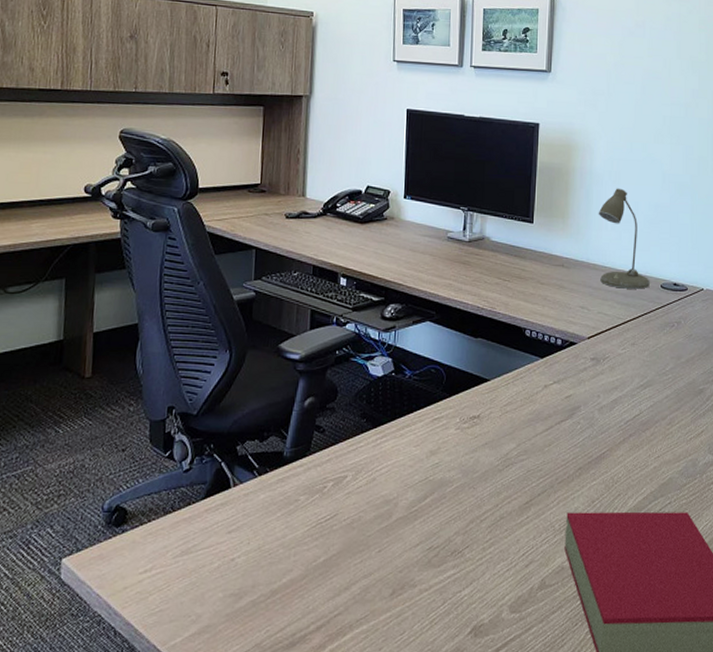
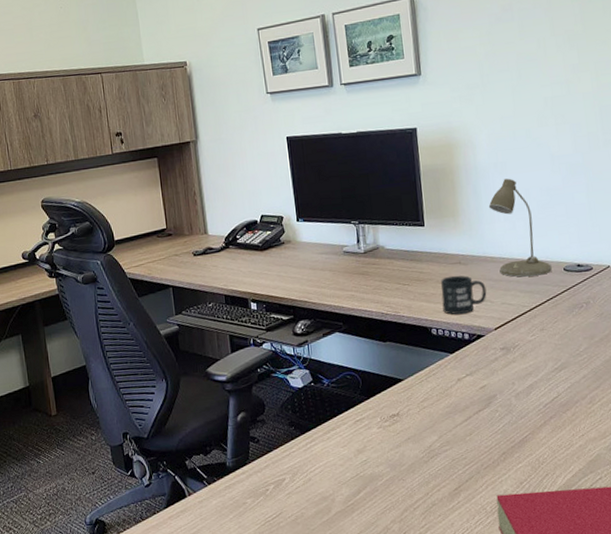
mug: none [540,277,585,319] -> present [441,275,487,315]

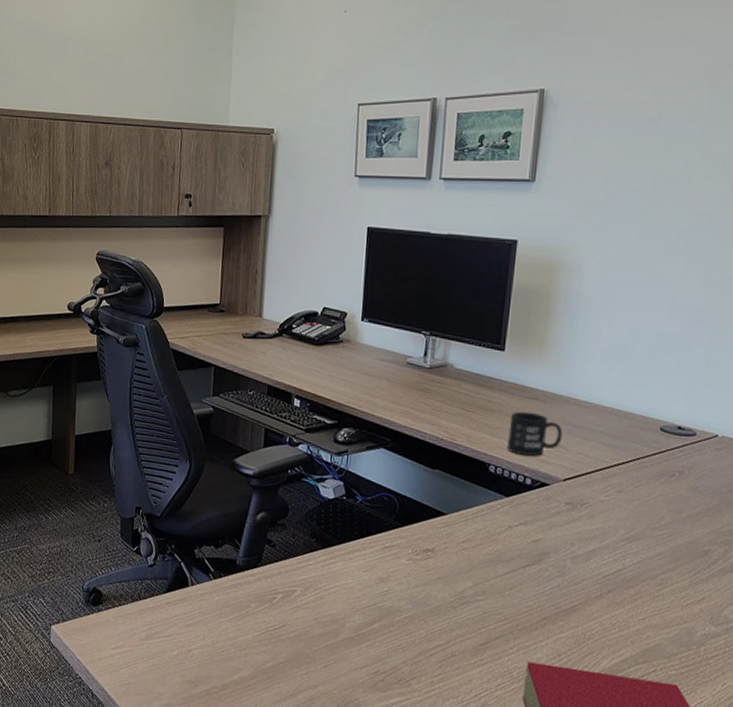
desk lamp: present [488,178,552,277] -> none [582,314,646,431]

